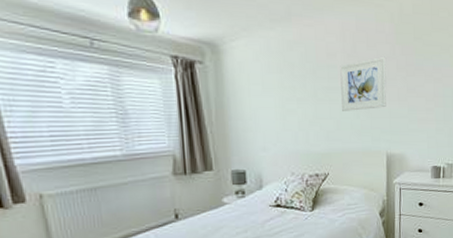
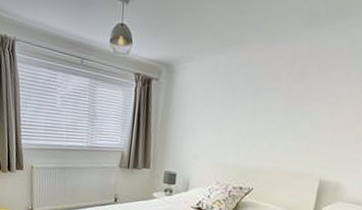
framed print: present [340,56,387,111] -> none [278,82,338,134]

